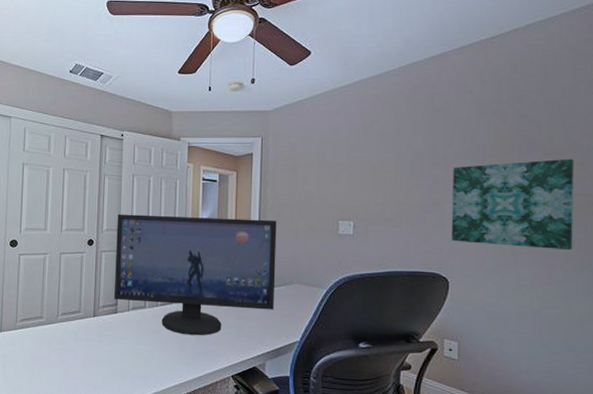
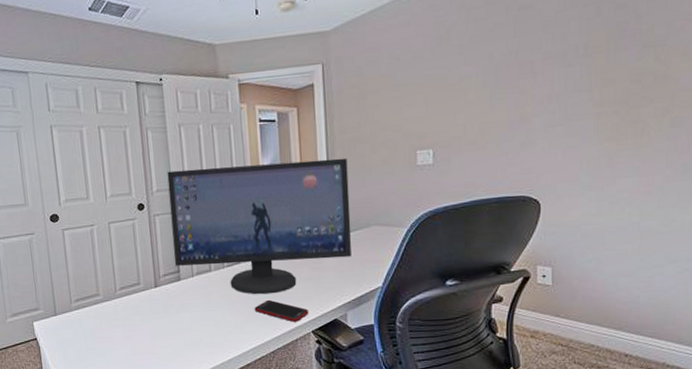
cell phone: none [180,340,231,365] -> present [254,299,309,322]
wall art: present [451,158,575,251] -> none [541,48,678,159]

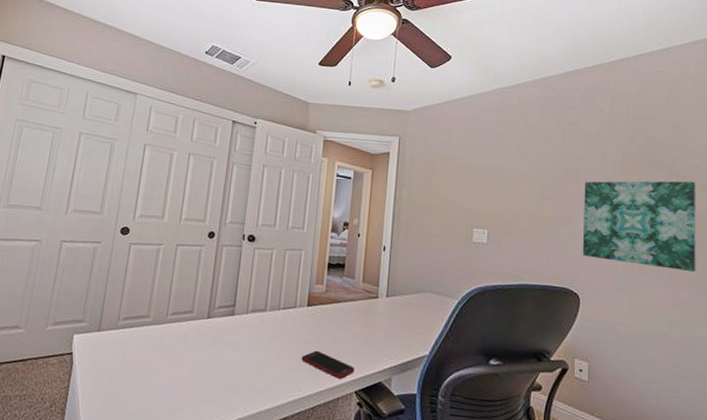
computer monitor: present [167,158,352,295] -> none [231,206,411,346]
wall art: none [541,48,678,159] -> present [582,181,697,273]

